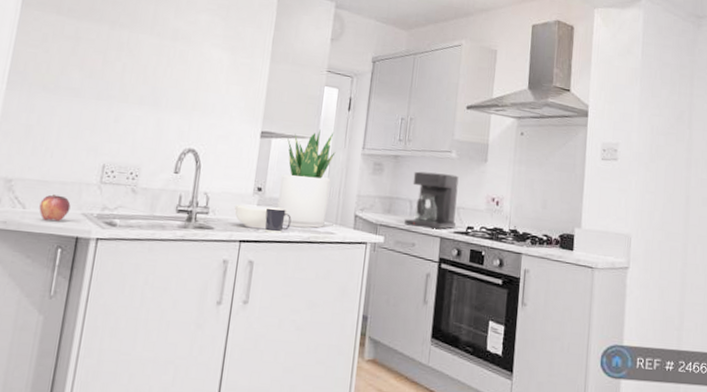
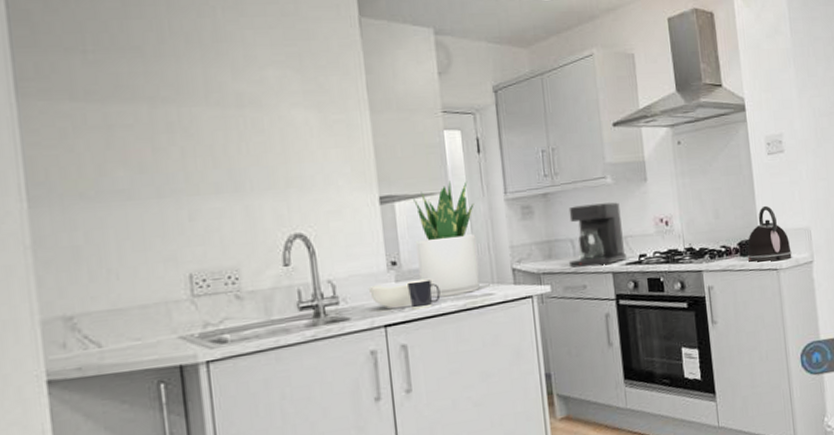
fruit: present [39,194,71,222] -> none [119,321,162,356]
kettle: none [566,205,610,261] -> present [747,205,793,263]

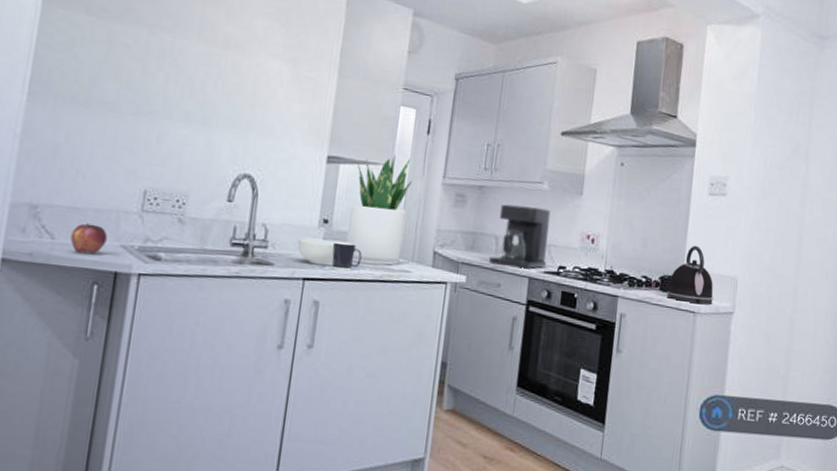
fruit: none [119,321,162,356] -> present [70,223,108,255]

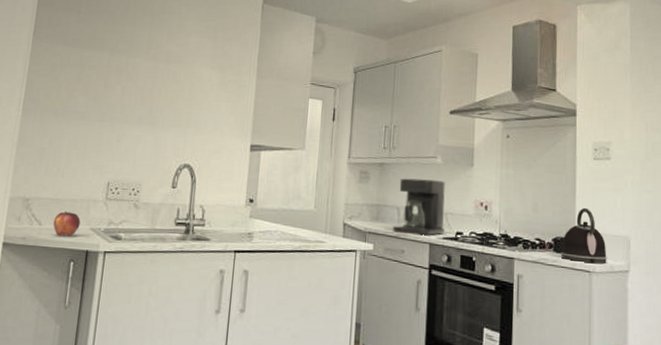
bowl: present [296,238,359,267] -> none [228,215,280,240]
mug: present [331,241,362,271] -> none [257,217,283,244]
planter: present [346,155,413,266] -> none [269,140,322,237]

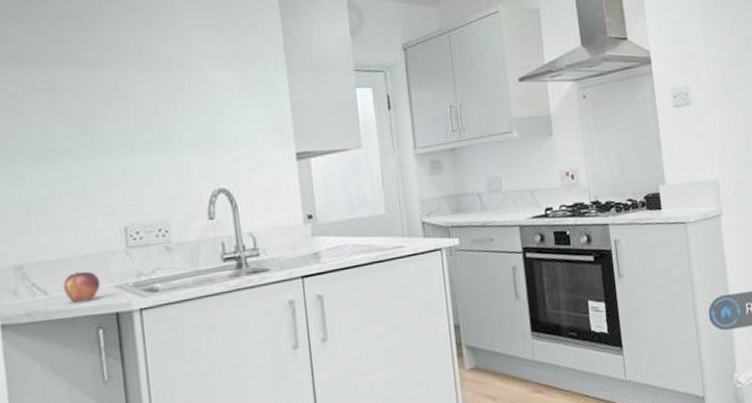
coffee maker: present [392,178,445,236] -> none [476,156,534,221]
kettle: present [560,207,608,264] -> none [653,158,700,216]

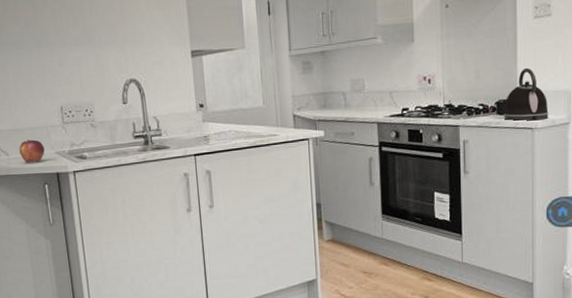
kettle: none [653,158,700,216] -> present [503,67,550,121]

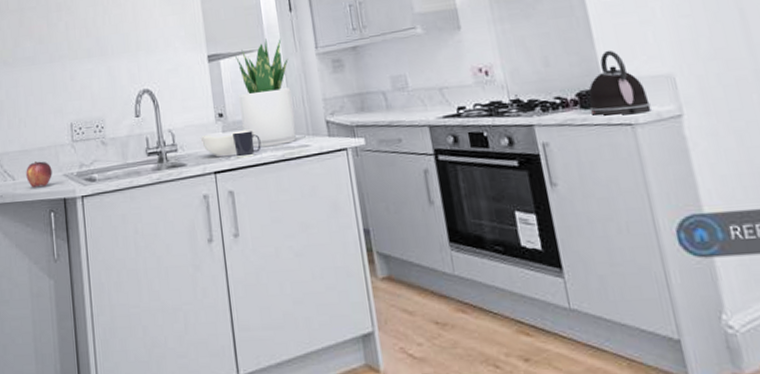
bowl: none [182,119,232,142] -> present [200,129,256,158]
mug: none [210,119,236,144] -> present [231,129,262,159]
planter: none [217,39,267,135] -> present [235,38,296,148]

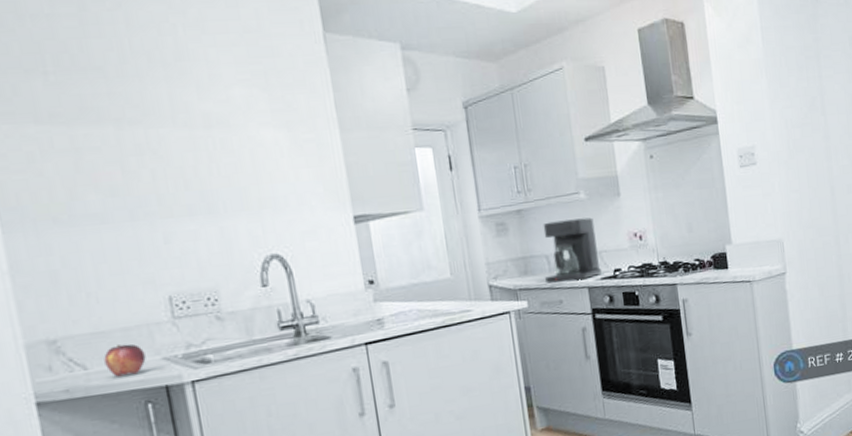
bowl: present [200,129,256,158] -> none [347,296,412,328]
mug: present [231,129,262,159] -> none [384,296,419,328]
planter: present [235,38,296,148] -> none [388,199,457,315]
coffee maker: none [378,52,444,121] -> present [543,217,603,283]
kettle: present [588,50,652,117] -> none [720,218,766,275]

